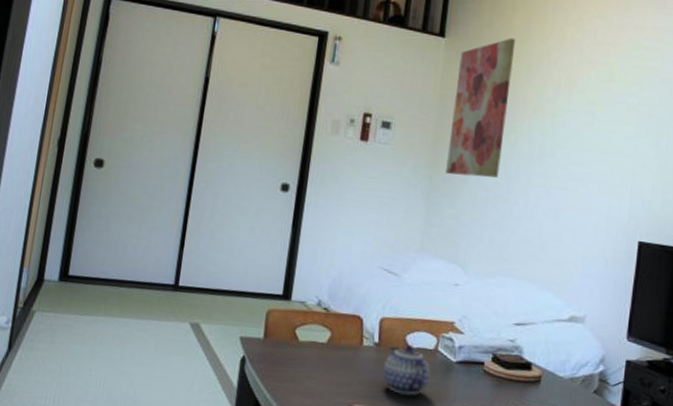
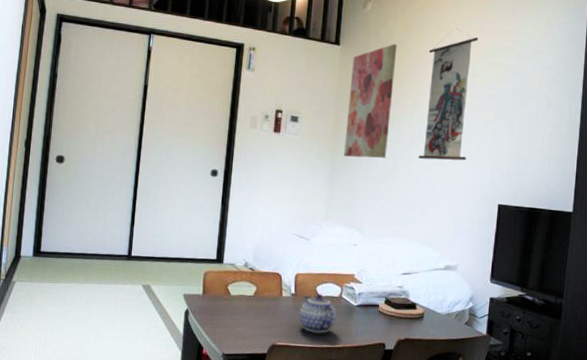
wall scroll: none [538,21,617,185] -> present [418,28,479,161]

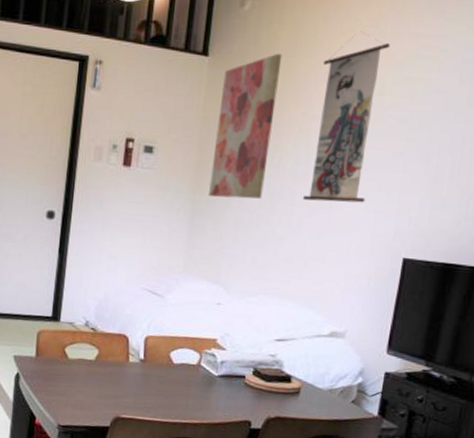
teapot: present [299,293,337,334] -> none [148,360,193,407]

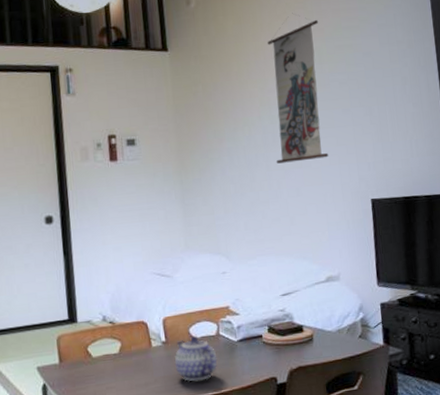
teapot: none [148,360,193,407] -> present [174,335,217,382]
wall art: present [209,53,283,199] -> none [185,40,242,176]

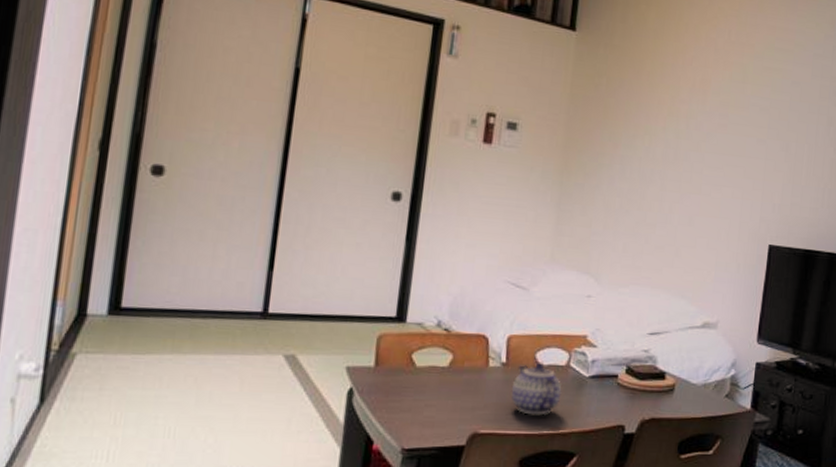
wall scroll: present [268,13,329,164] -> none [672,19,751,189]

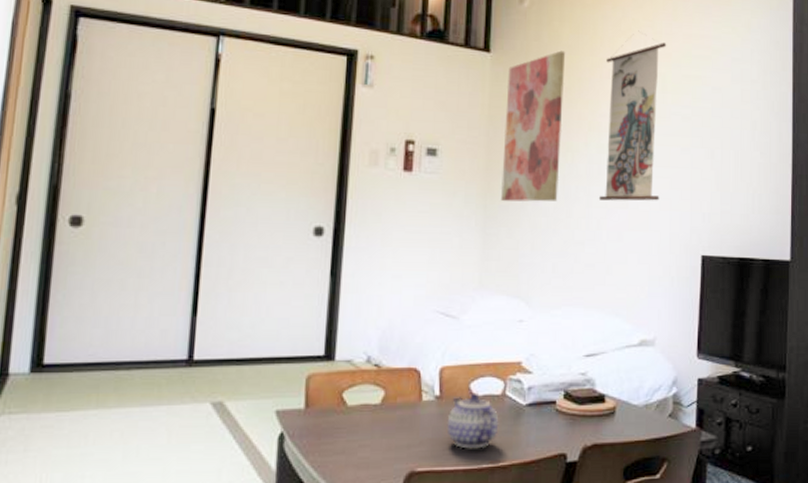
wall art: none [577,34,651,183] -> present [501,50,566,202]
wall scroll: none [672,19,751,189] -> present [598,30,667,201]

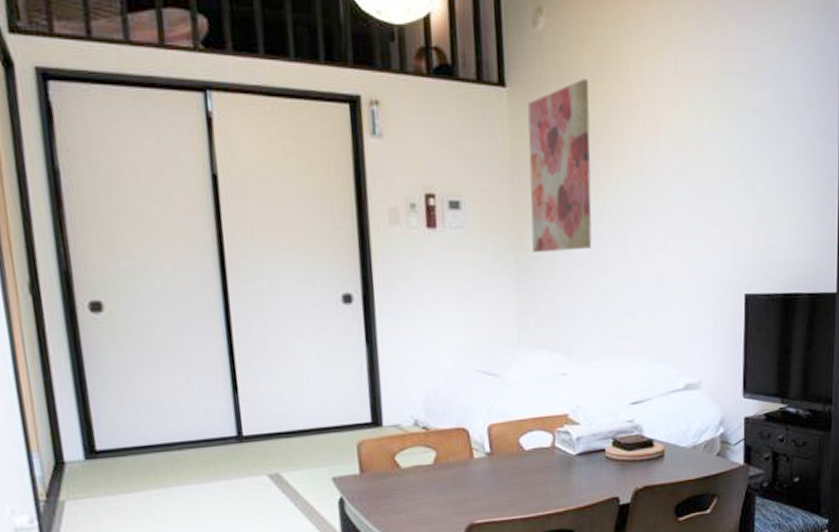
teapot: present [446,392,499,449] -> none [500,446,551,500]
wall scroll: present [598,30,667,201] -> none [634,48,700,244]

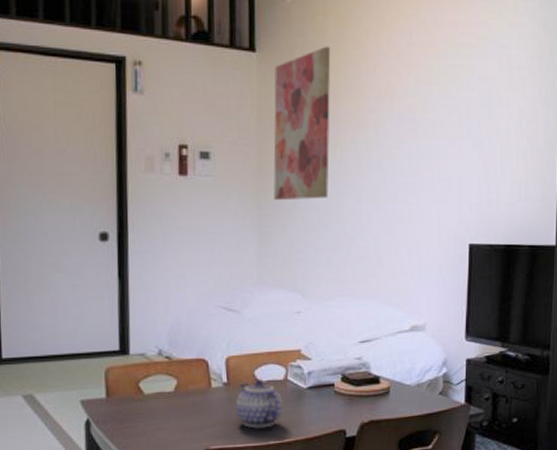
teapot: none [500,446,551,500] -> present [235,378,283,429]

